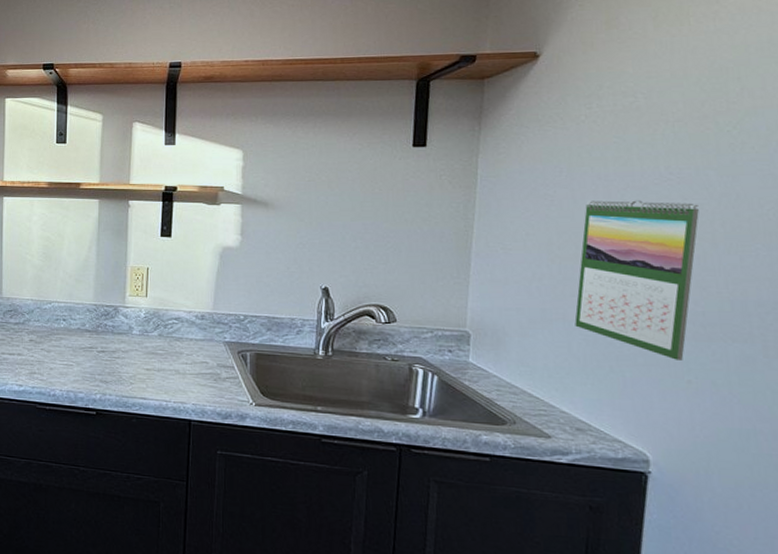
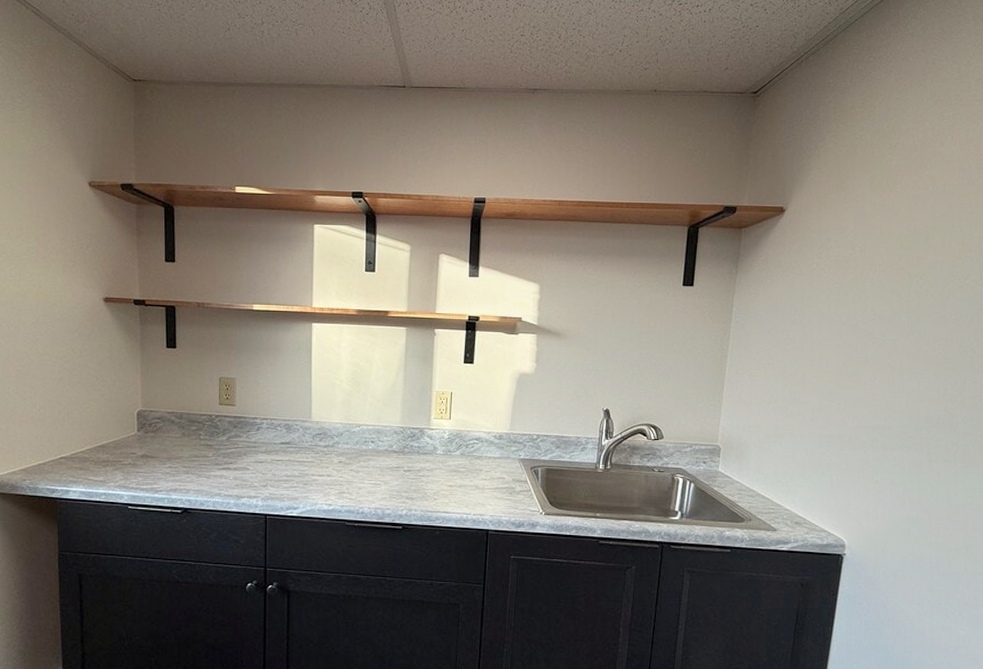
calendar: present [574,199,699,360] -> none [799,335,892,465]

